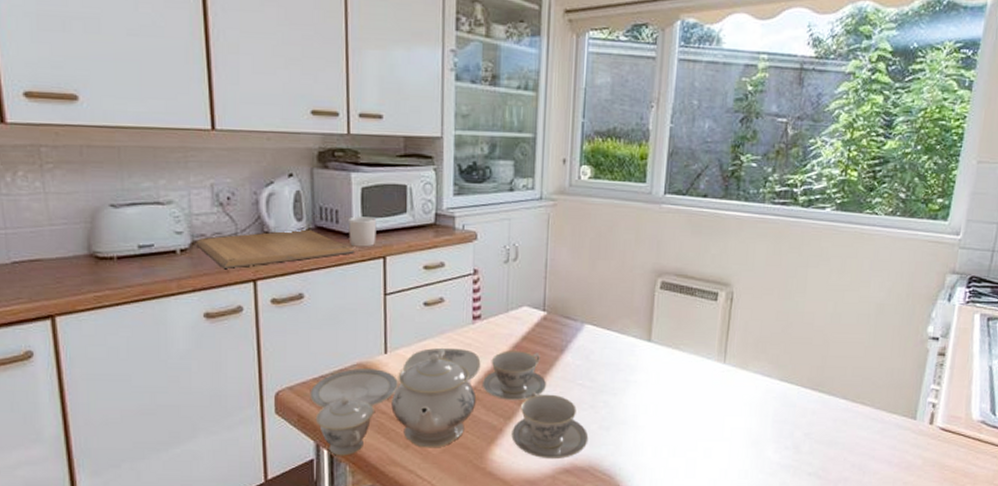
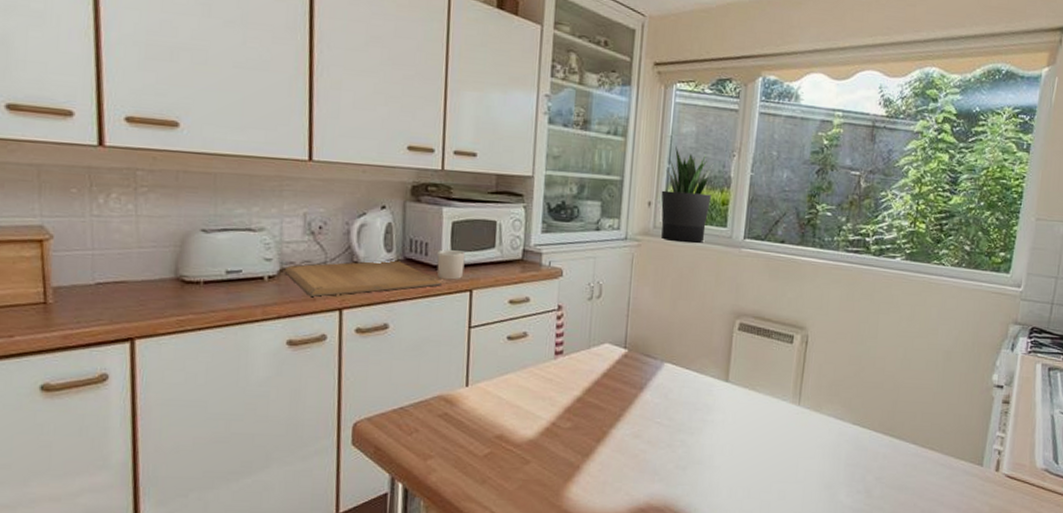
tea set: present [309,347,589,460] -> none [388,382,665,499]
planter: none [576,98,631,201] -> present [661,146,714,244]

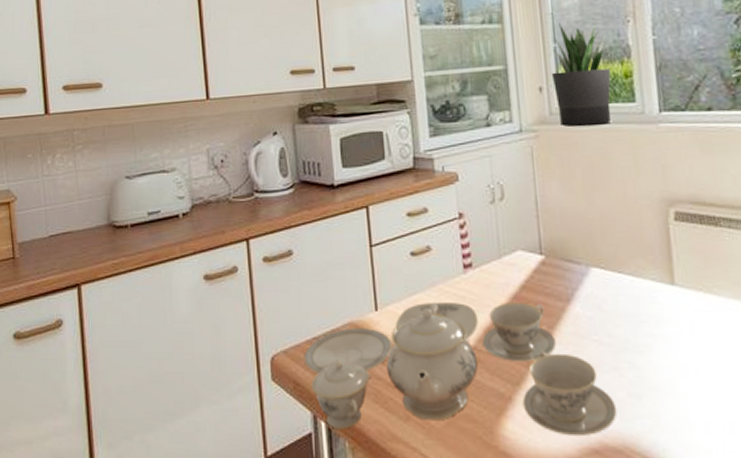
chopping board: present [284,260,441,298] -> none [195,184,338,230]
tea set: none [388,382,665,499] -> present [304,301,618,437]
mug: present [436,249,466,280] -> none [330,167,358,199]

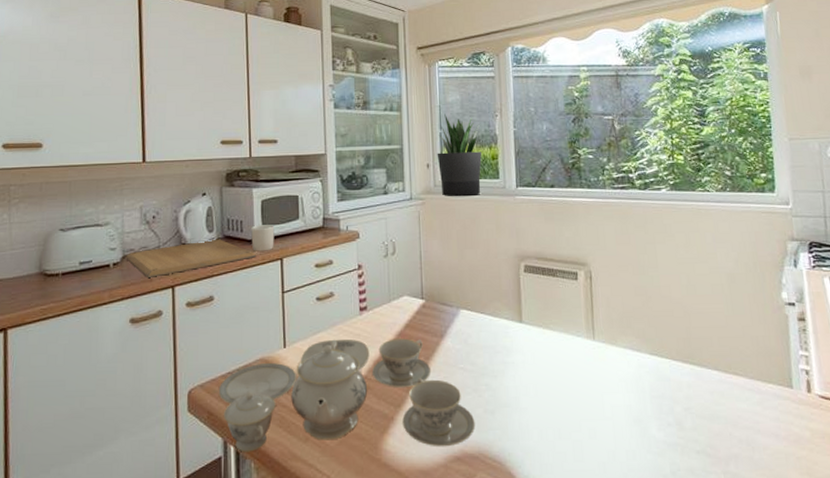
chopping board: none [195,184,338,230] -> present [126,239,256,279]
mug: none [330,167,358,199] -> present [251,225,274,252]

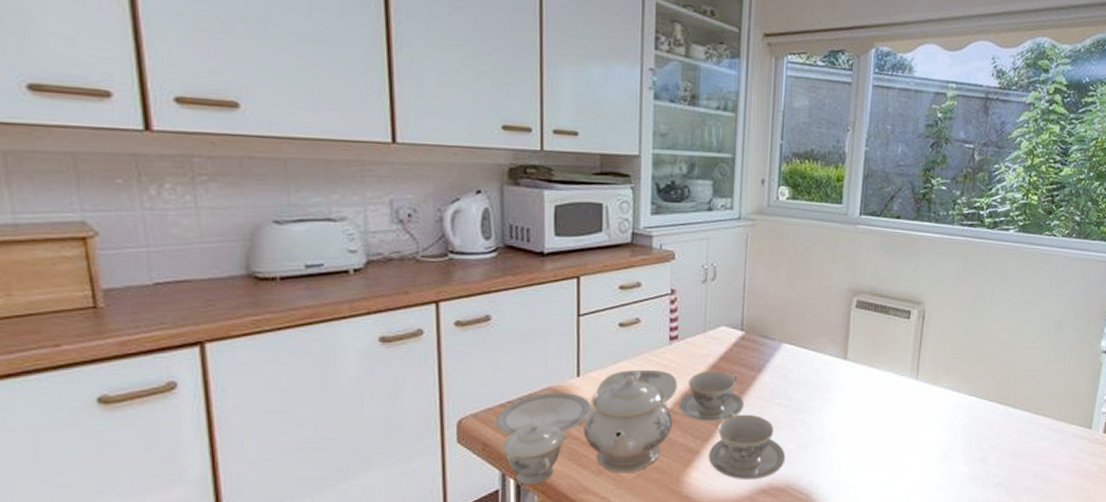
chopping board: present [126,239,256,279] -> none [371,248,546,291]
mug: present [251,225,274,252] -> none [540,235,571,267]
planter: present [437,113,482,197] -> none [774,121,828,222]

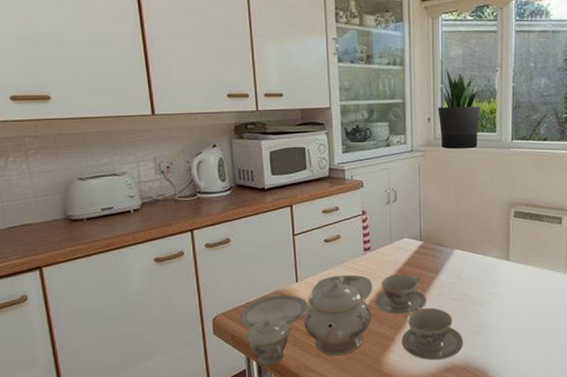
planter: none [774,121,828,222] -> present [437,68,480,150]

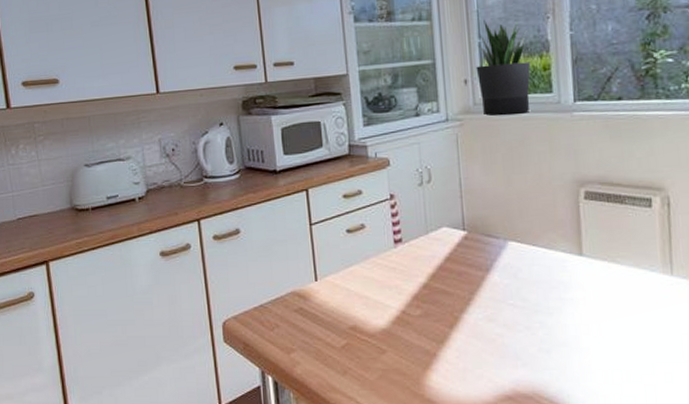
tea set: present [239,274,464,366] -> none [252,272,529,386]

